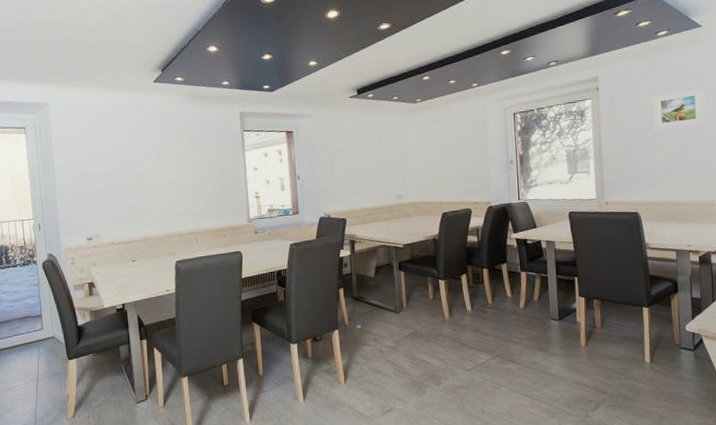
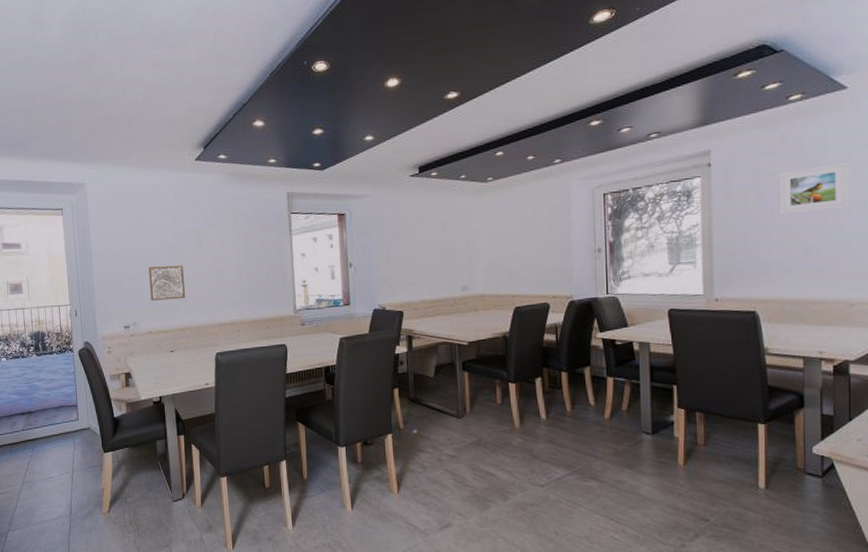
wall art: none [110,179,146,214] -> present [148,265,185,301]

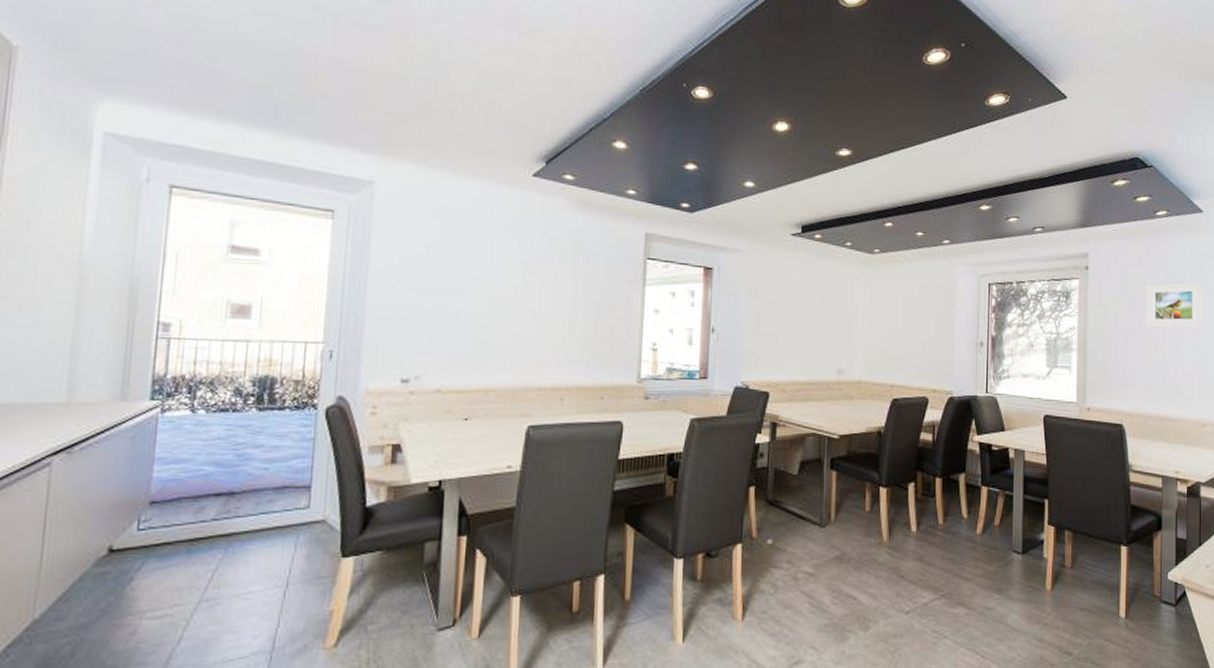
wall art: present [148,265,185,301] -> none [446,303,497,351]

